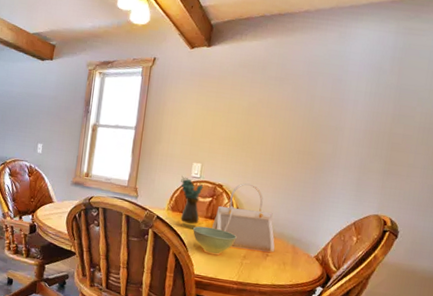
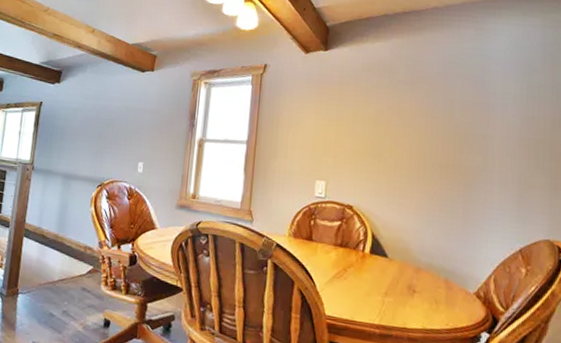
vase: present [180,175,204,230] -> none [302,195,330,261]
bowl: present [192,226,237,256] -> none [319,255,374,292]
handbag: present [212,183,275,253] -> none [343,203,424,288]

